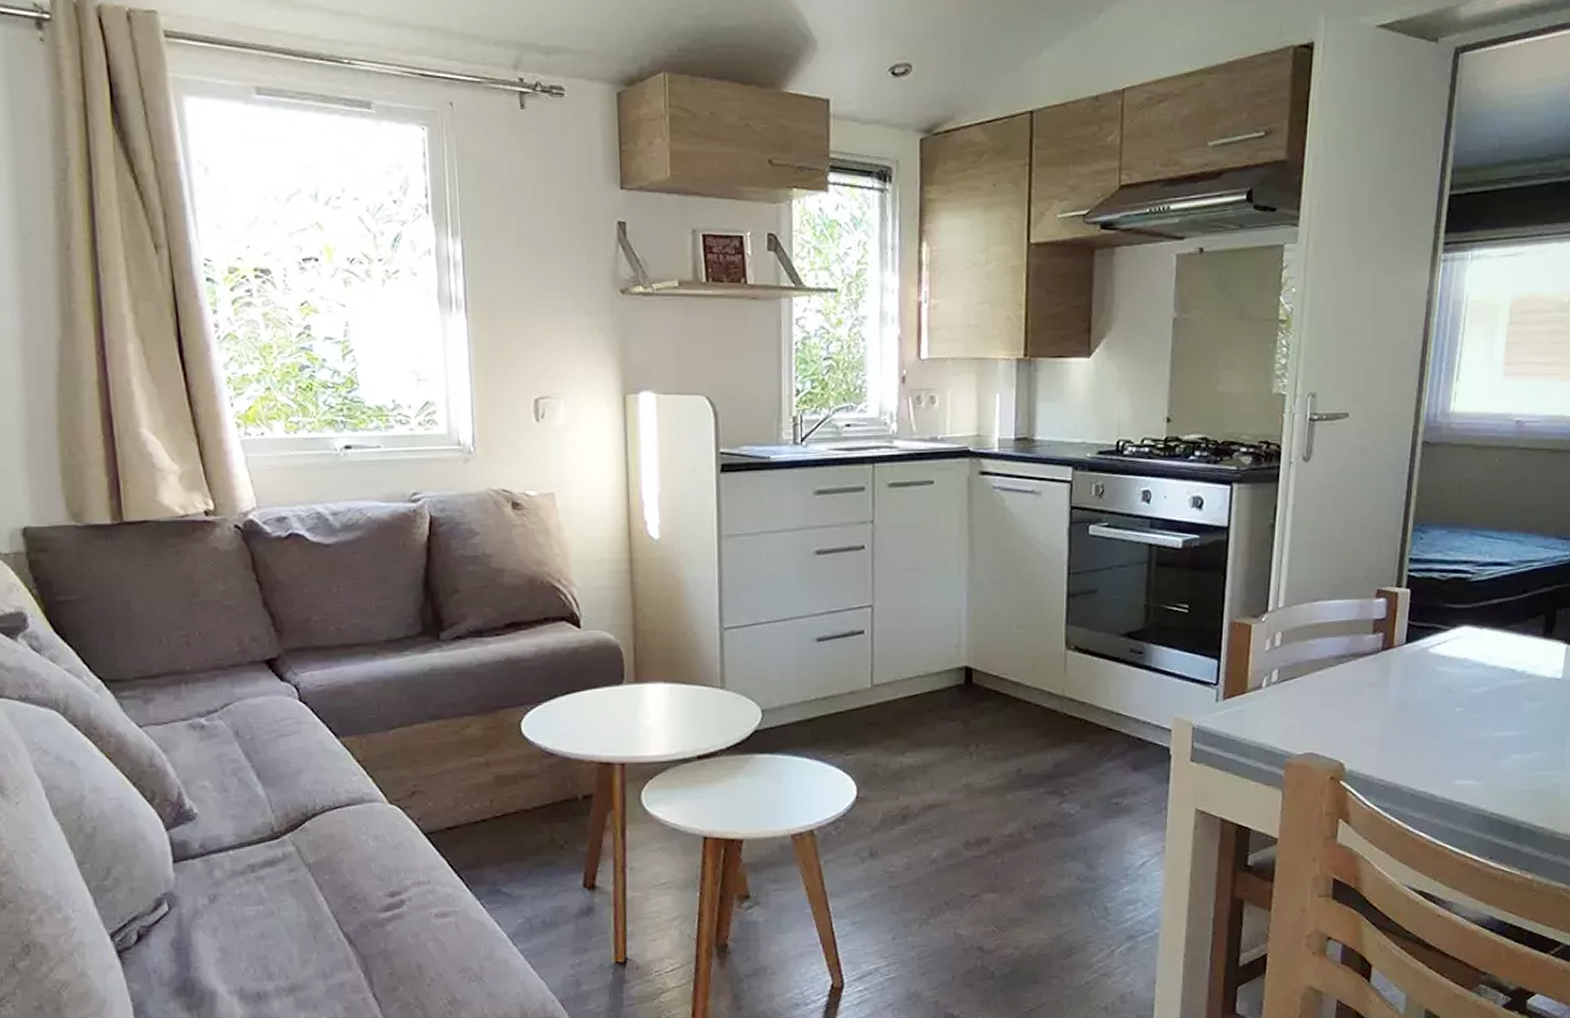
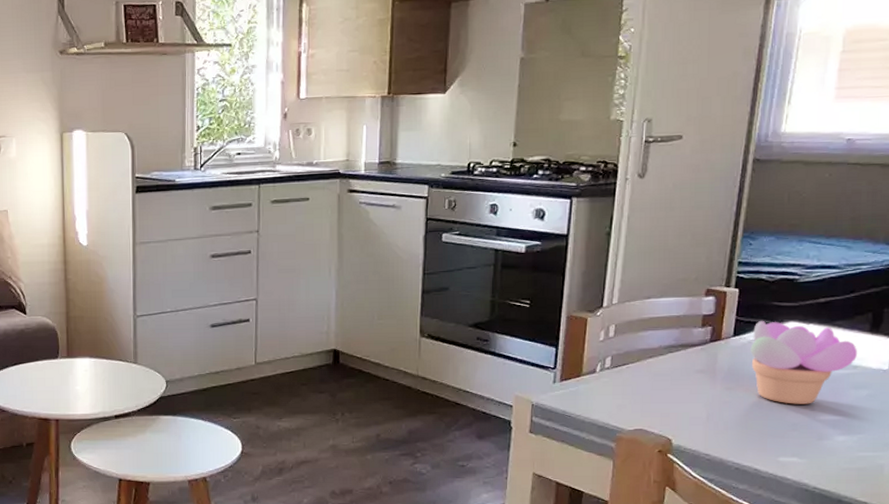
succulent plant: none [1423,624,1532,720] -> present [750,320,858,404]

